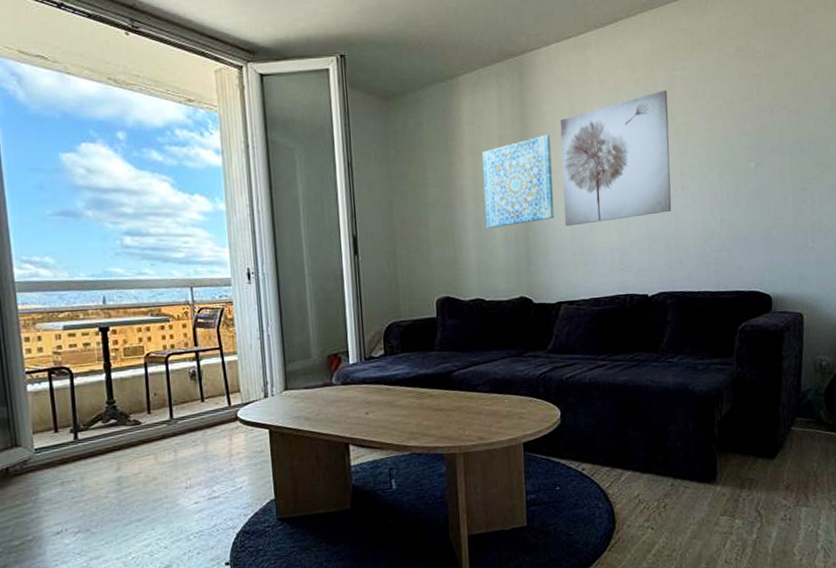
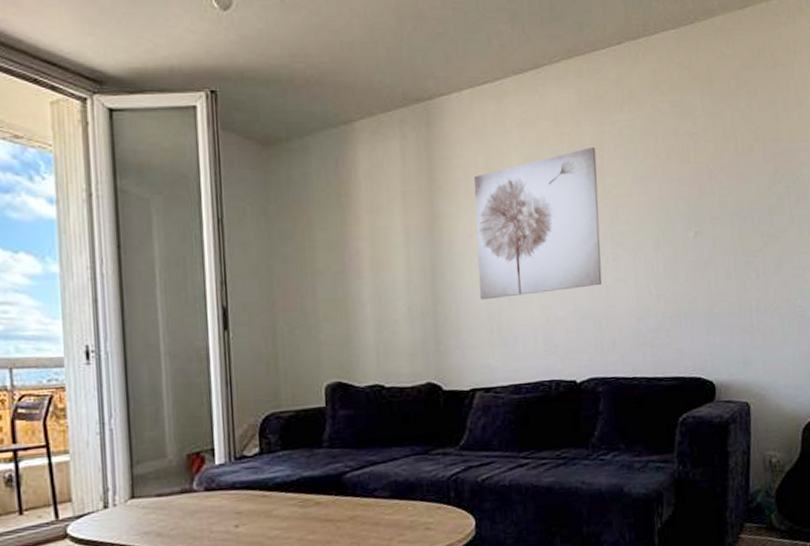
wall art: present [482,134,555,229] -> none [382,192,468,301]

